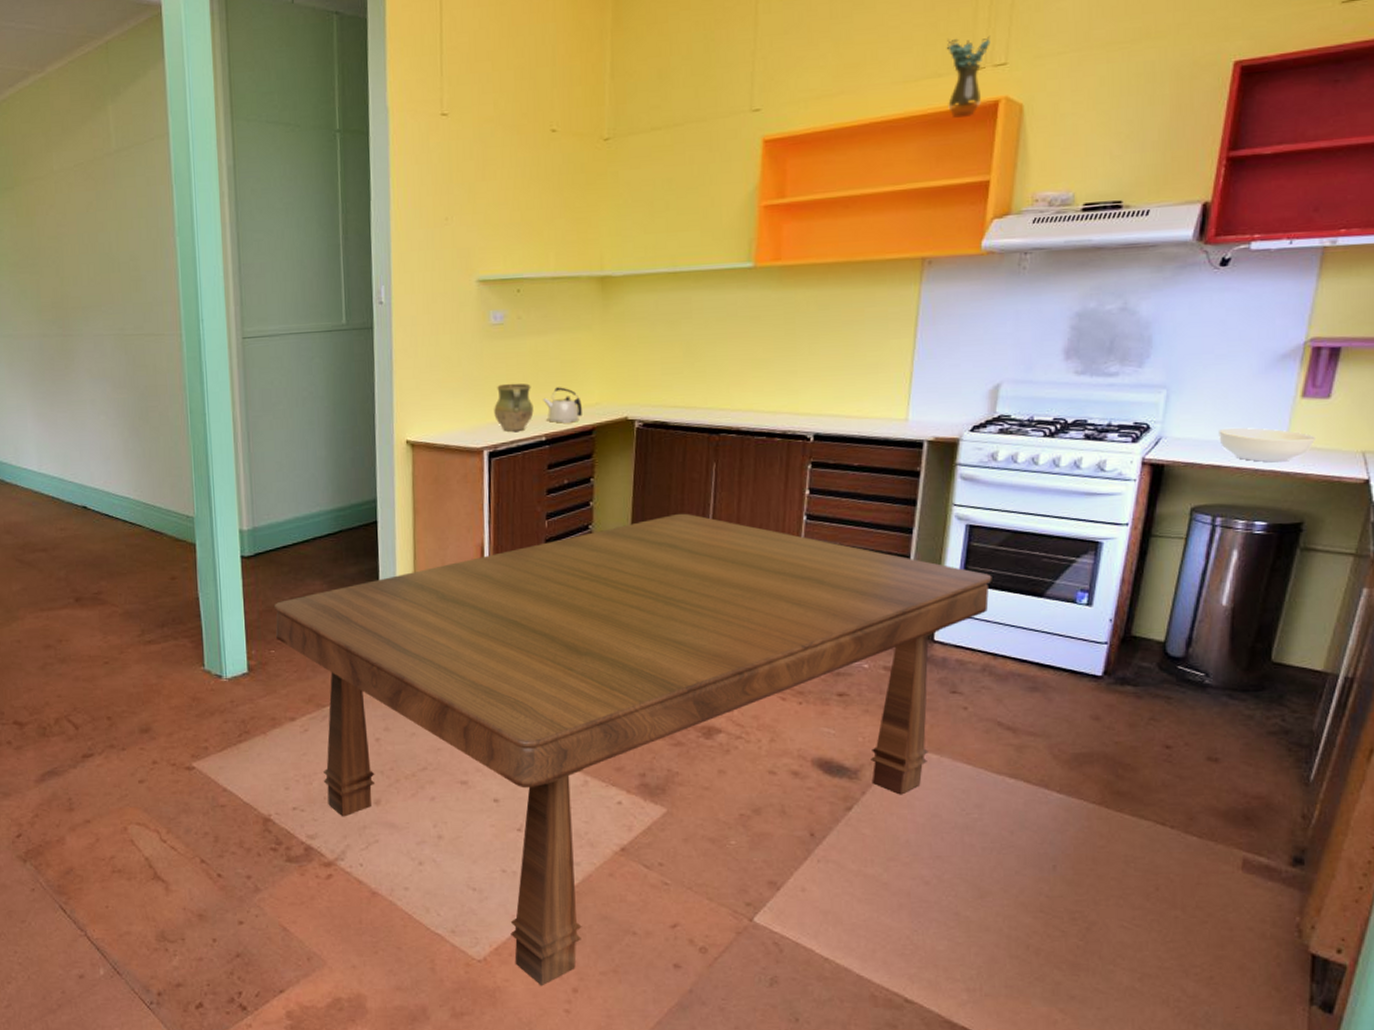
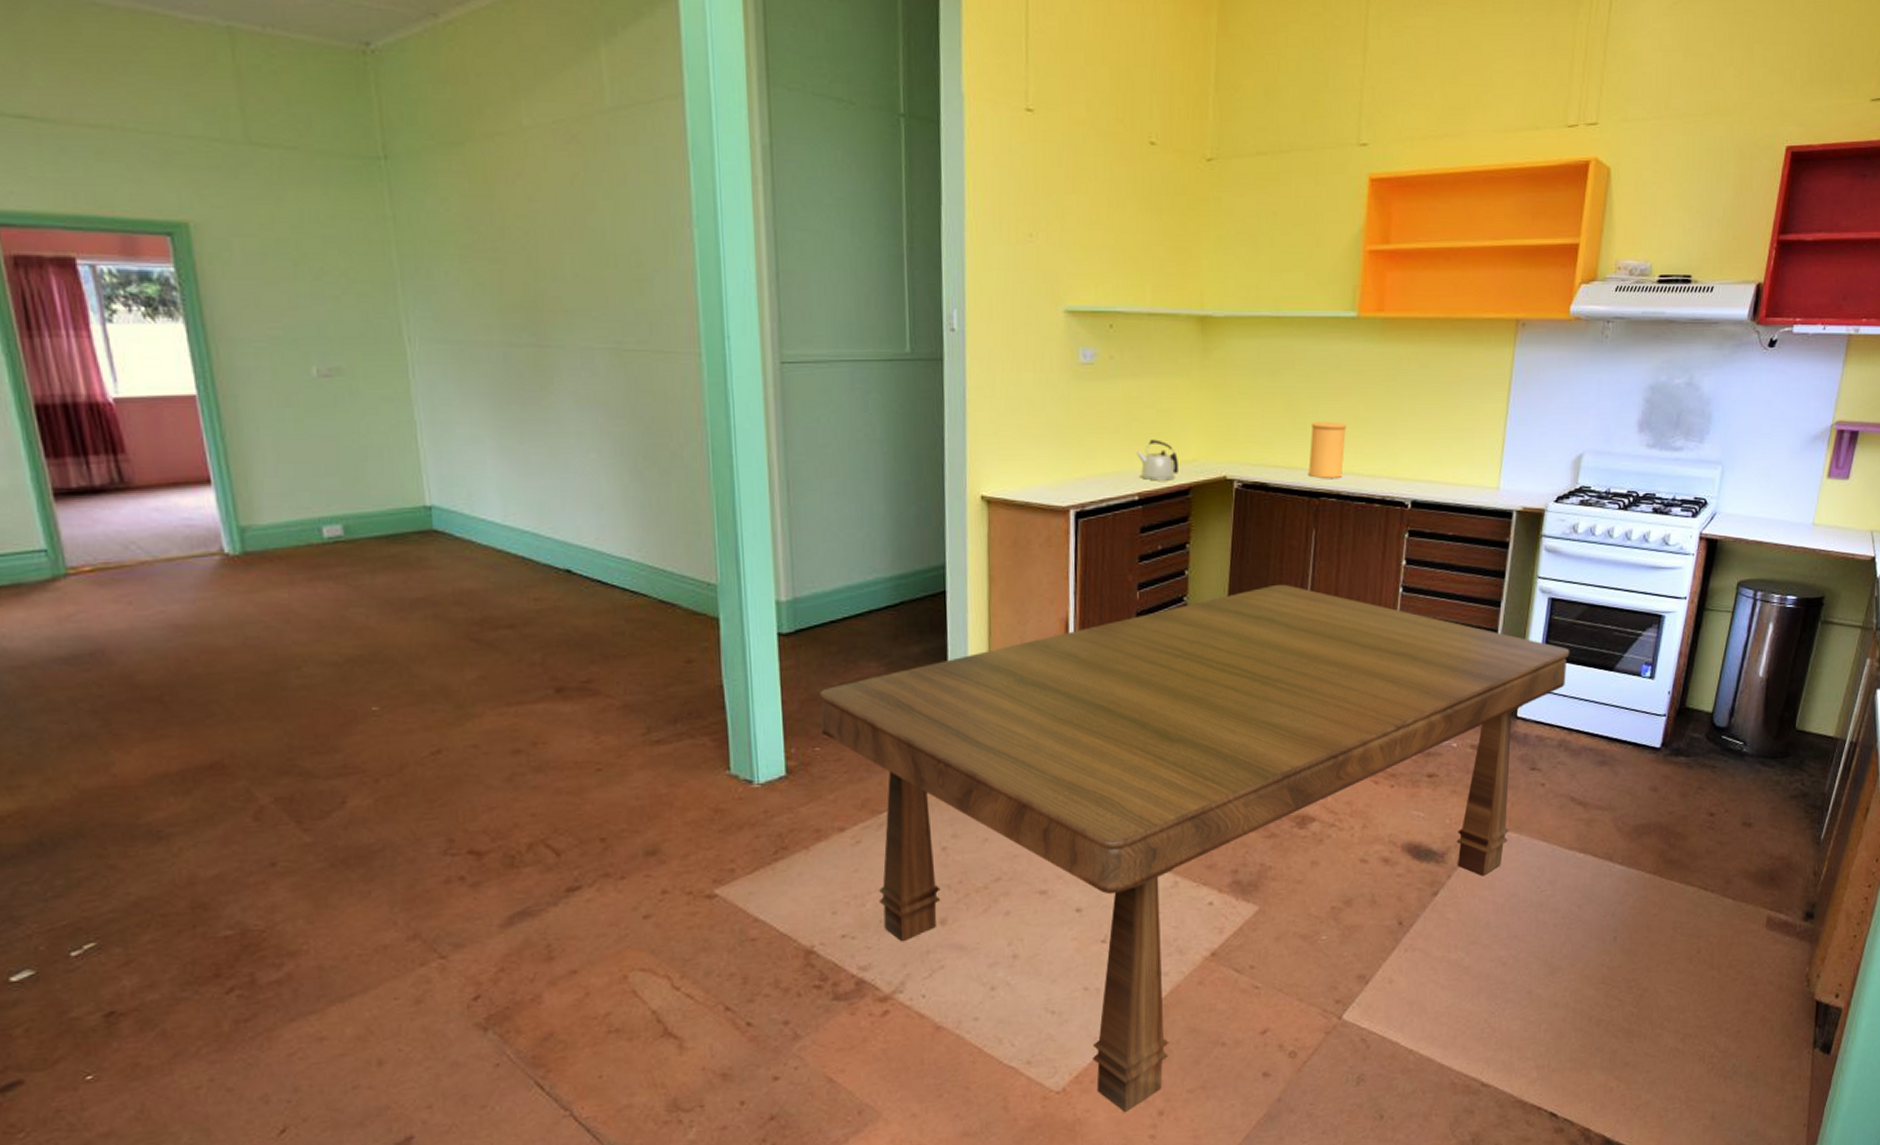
ceramic jug: present [494,383,534,432] -> none [1082,433,1126,489]
canister: none [707,363,746,417] -> present [1308,421,1347,479]
vase: present [946,35,991,119] -> none [1544,91,1584,176]
bowl: present [1218,427,1317,463] -> none [1762,505,1837,539]

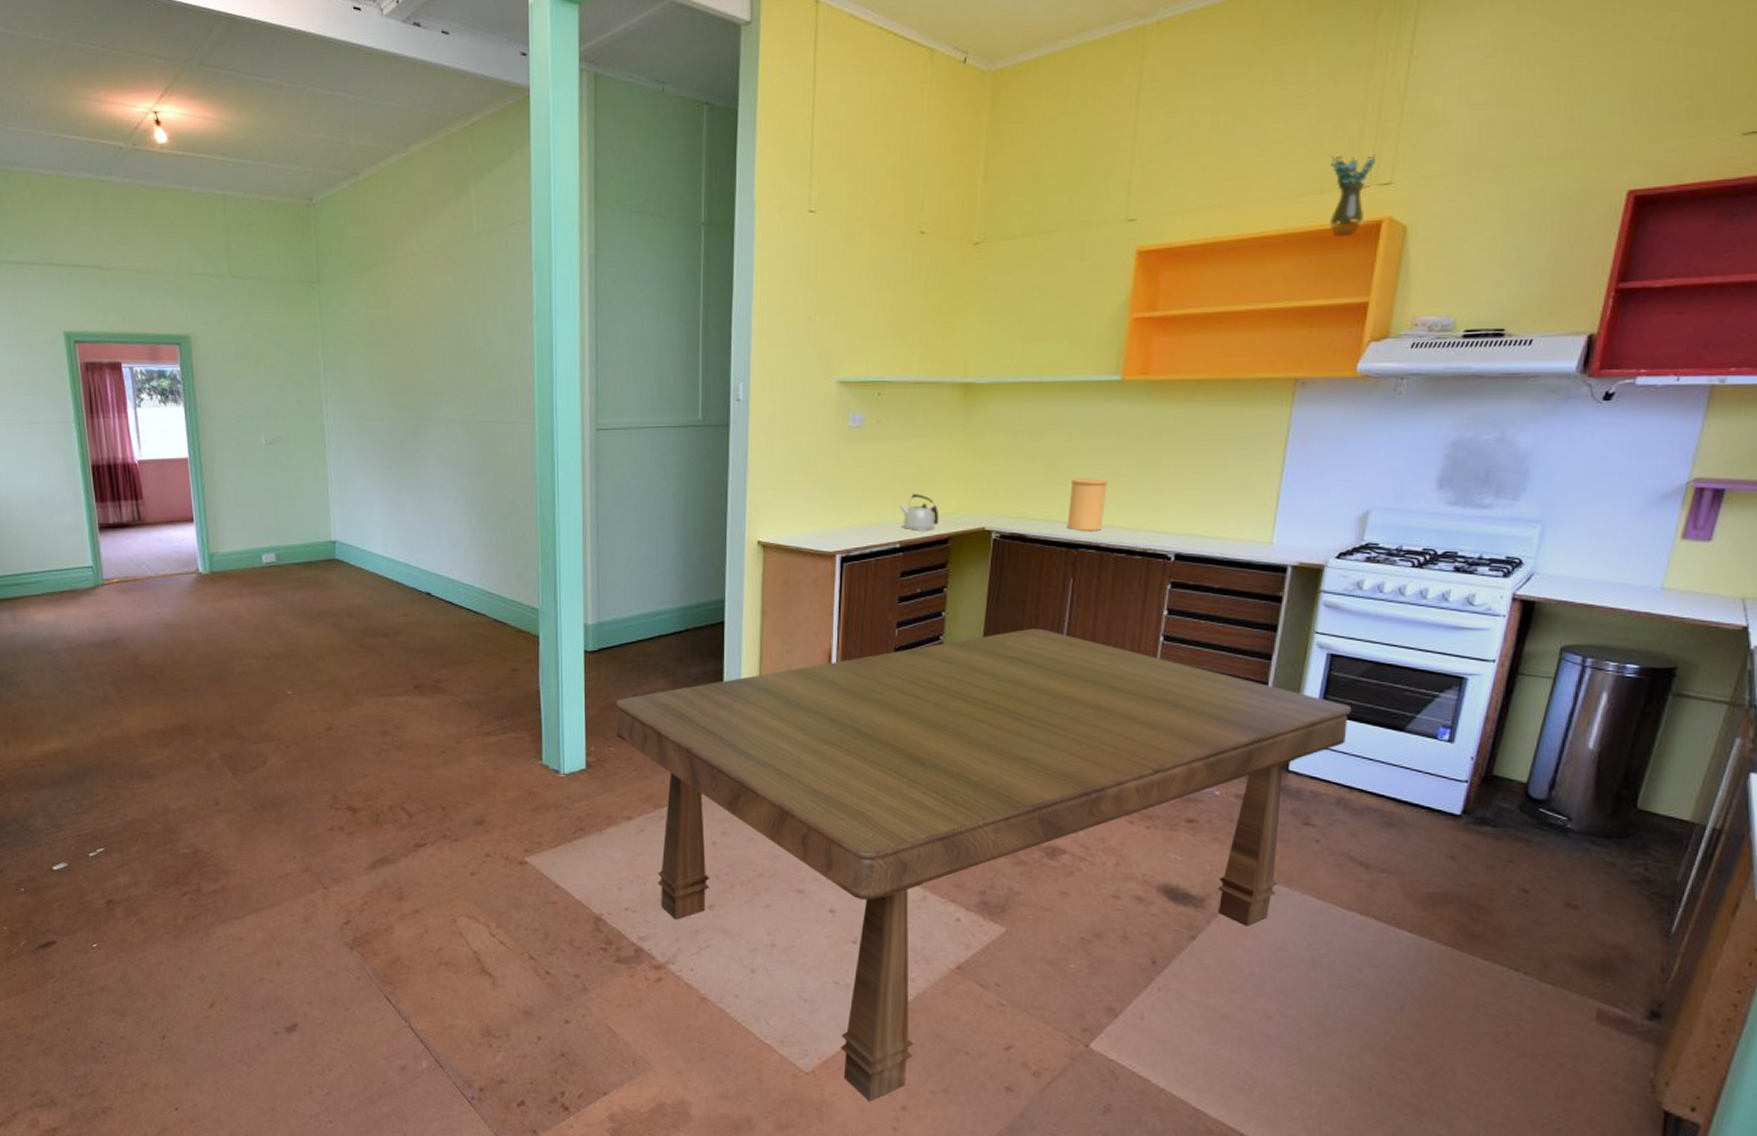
vase: none [1544,91,1584,176] -> present [1329,153,1376,238]

